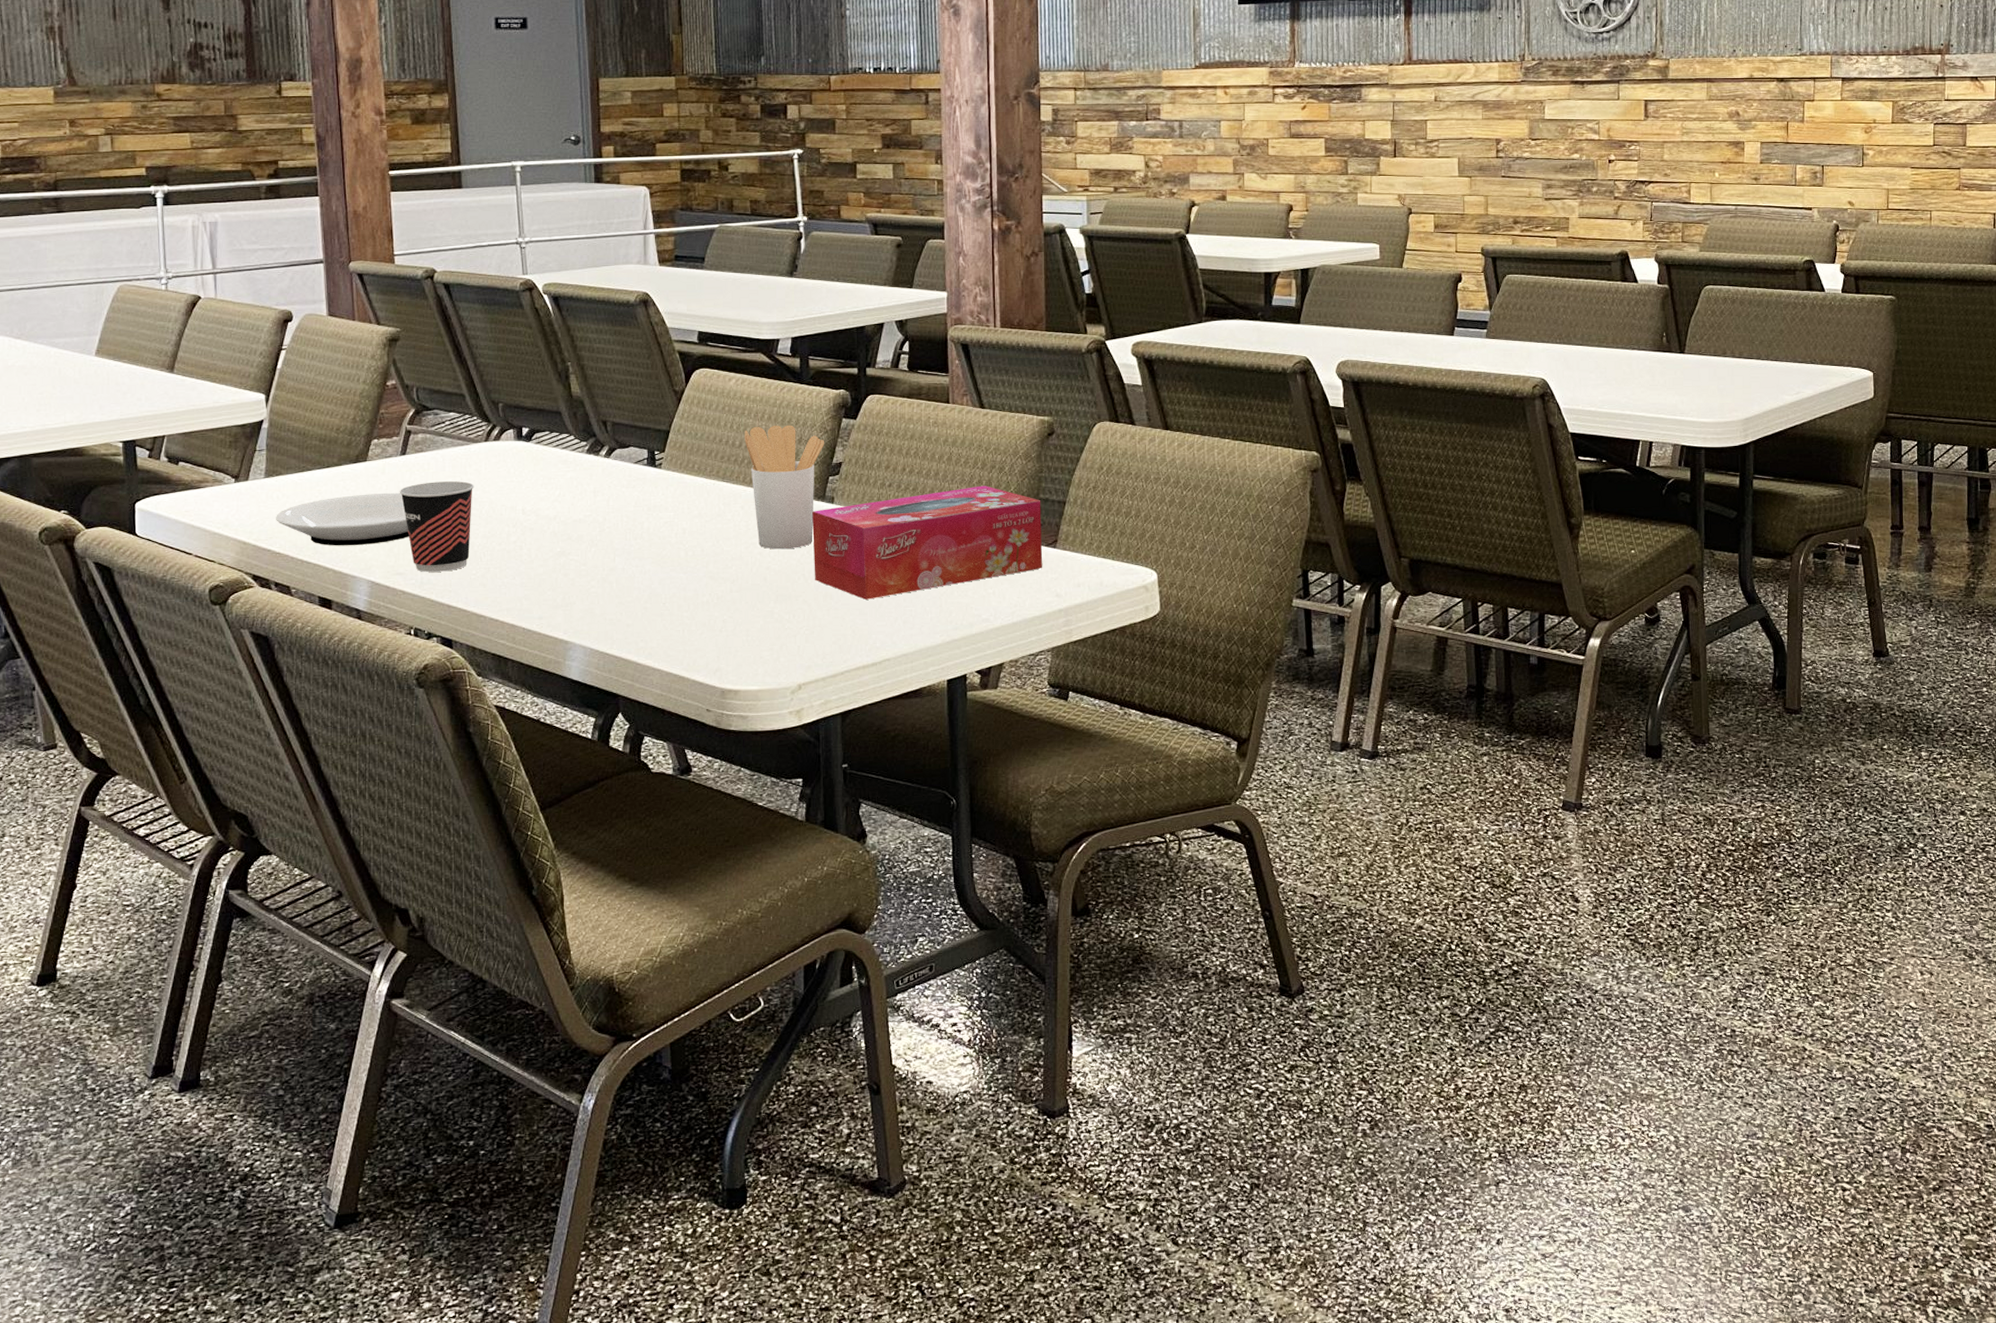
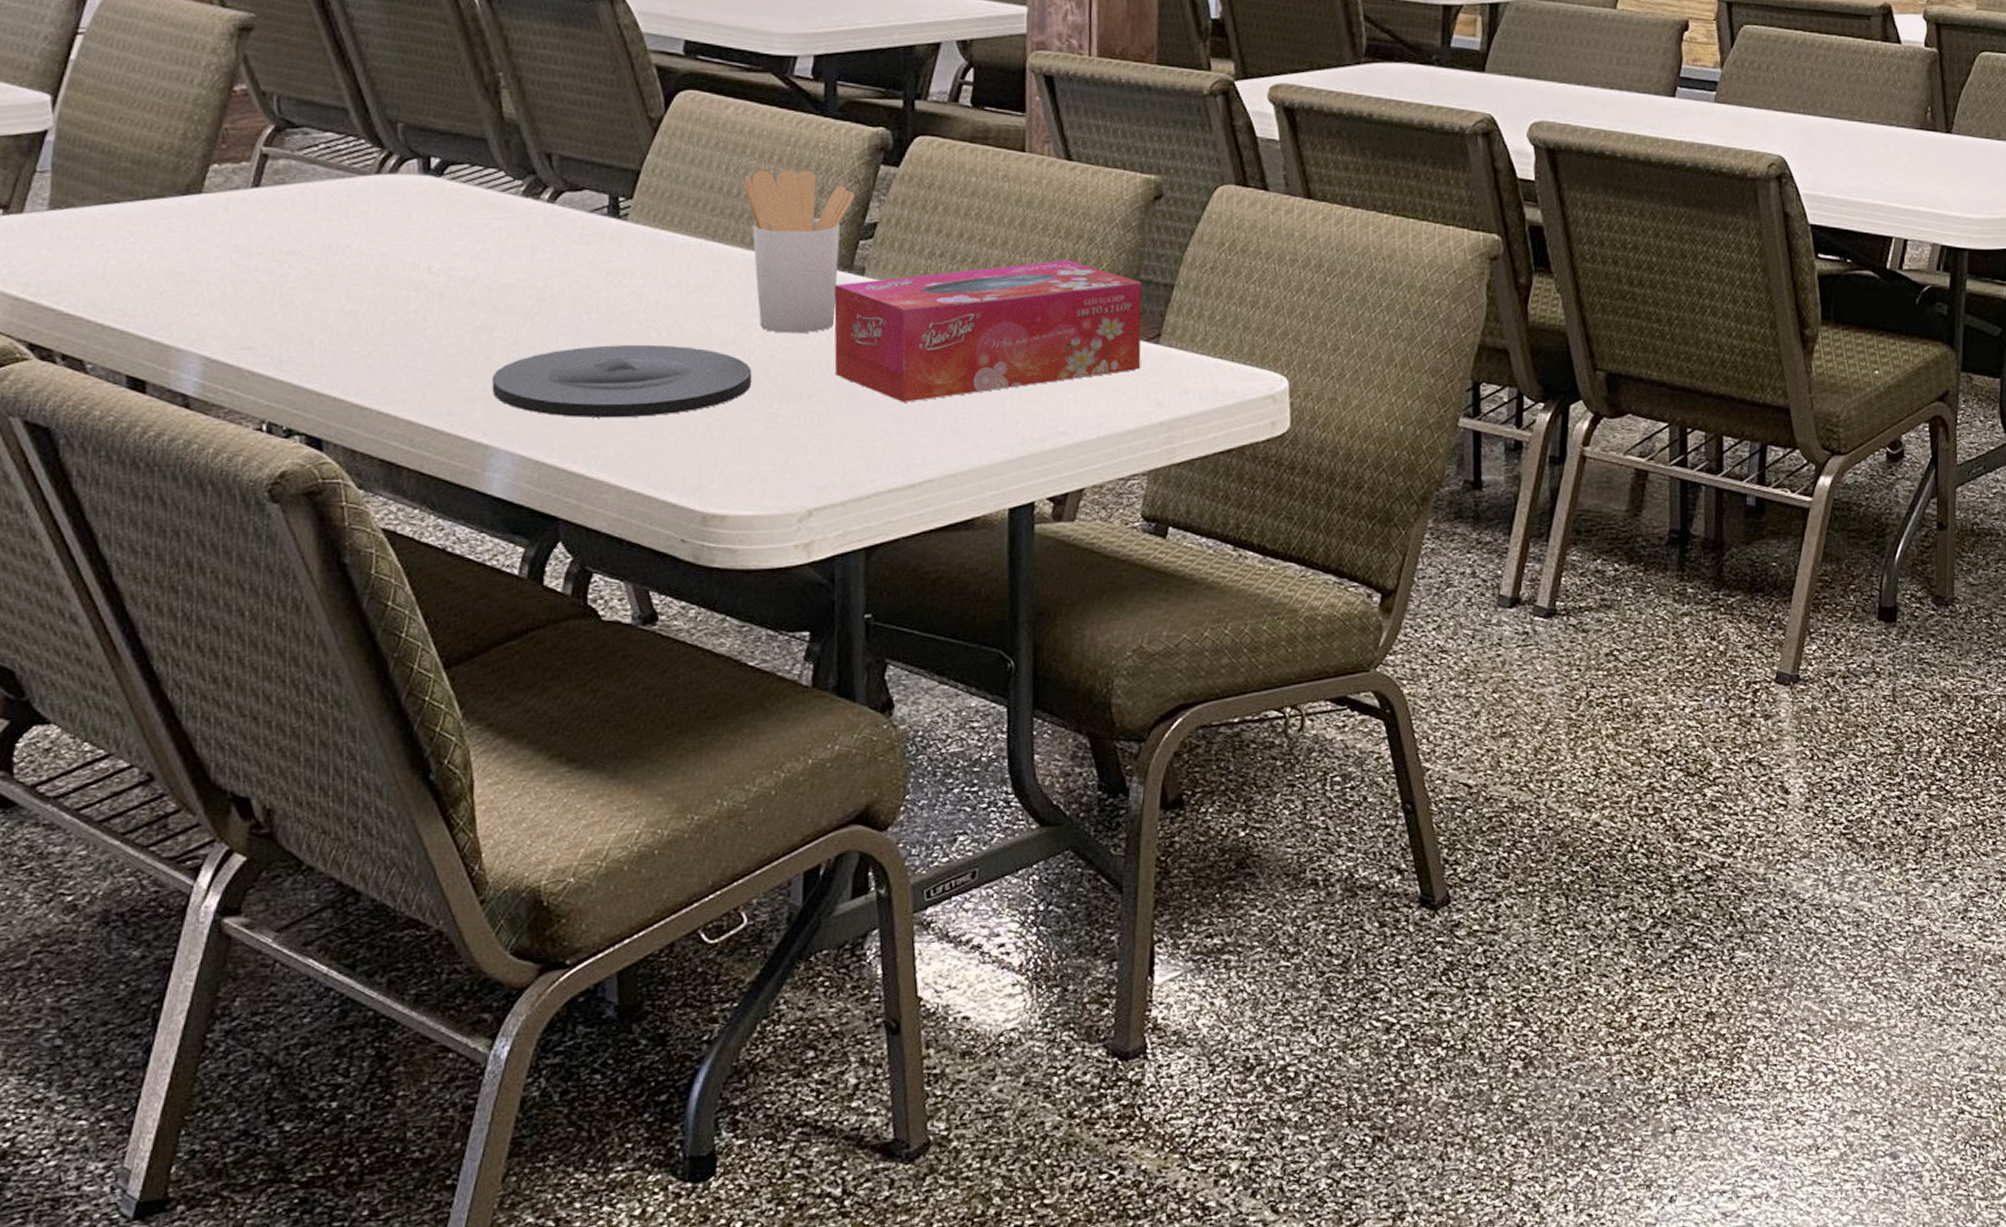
plate: present [276,492,409,546] -> none [64,237,263,308]
cup: present [399,481,474,572] -> none [249,225,359,348]
plate: none [569,561,754,618] -> present [492,344,752,418]

